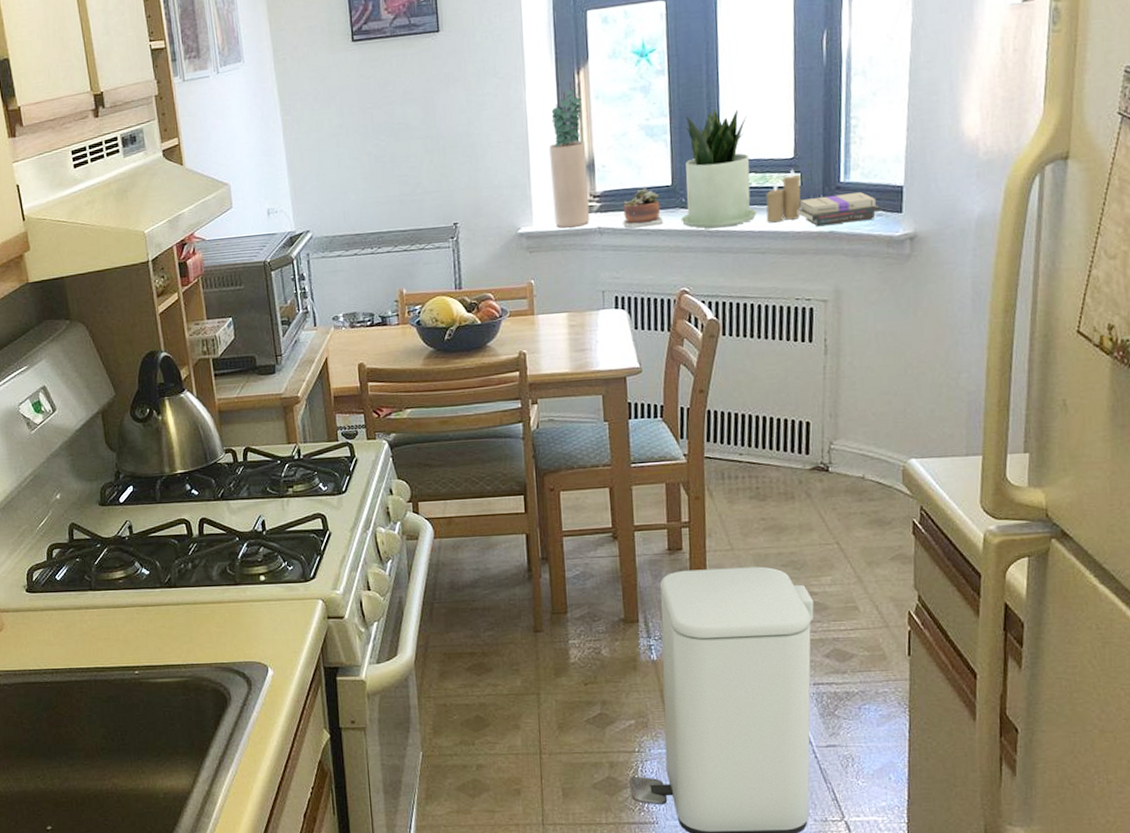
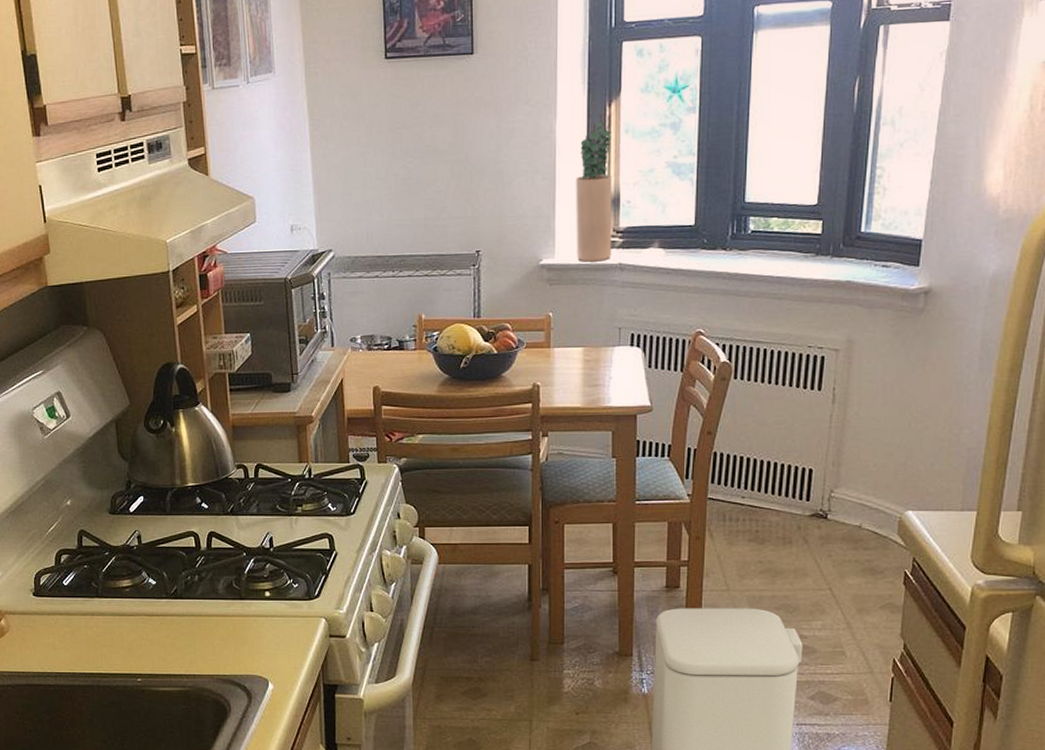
succulent plant: present [623,188,663,229] -> none [644,226,683,266]
planter: present [680,109,757,229] -> none [701,151,777,271]
candle: present [766,169,801,223] -> none [786,216,822,269]
books: present [797,192,880,227] -> none [816,243,898,276]

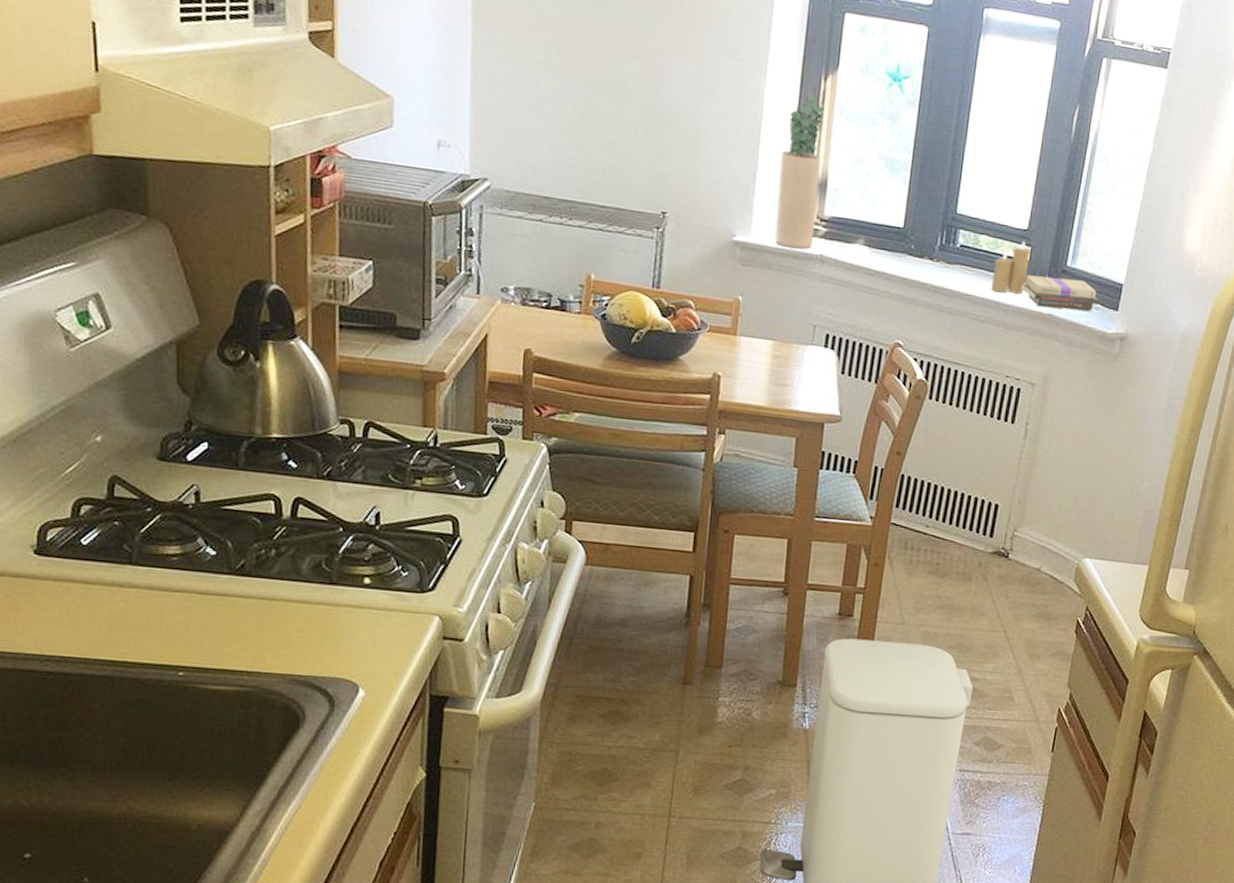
candle: none [786,216,822,269] -> present [991,241,1031,294]
books: none [816,243,898,276] -> present [1021,275,1099,311]

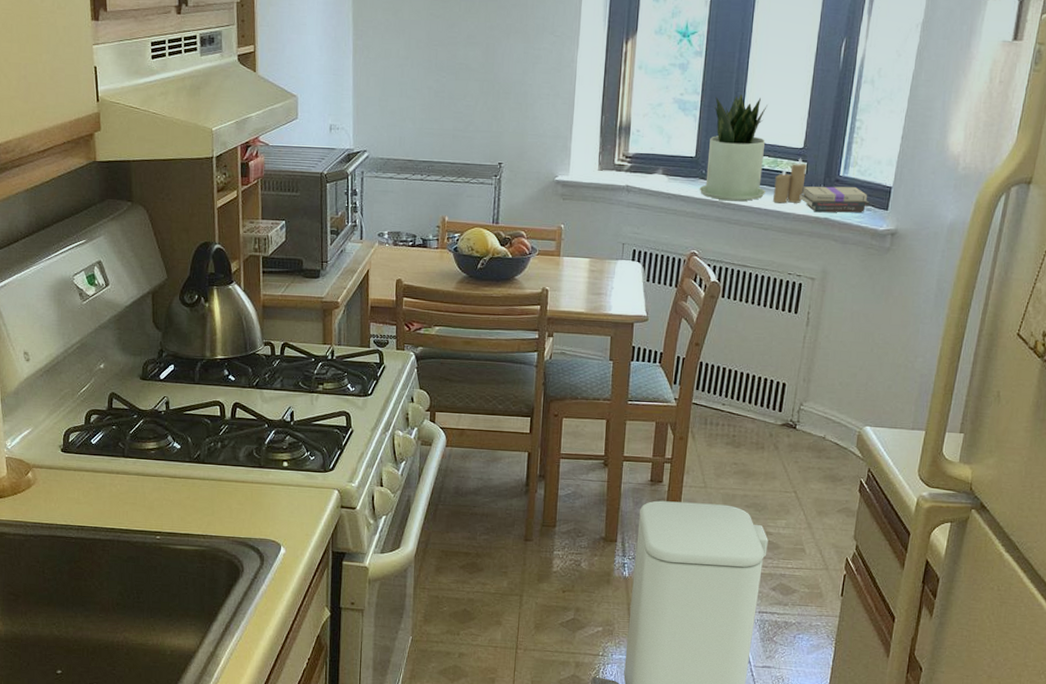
vase: present [775,87,824,249] -> none [588,50,626,182]
planter: none [906,158,989,287] -> present [699,95,768,202]

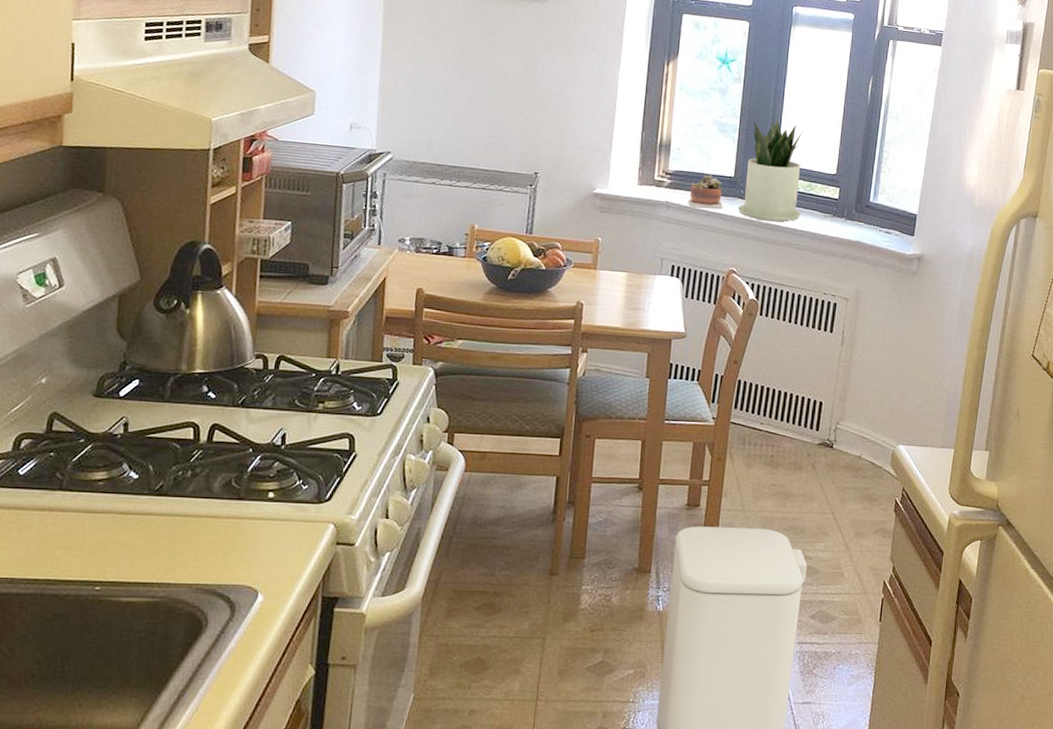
succulent plant: none [648,156,684,191] -> present [688,175,723,209]
candle: present [773,158,807,204] -> none [809,183,839,226]
books: present [799,186,870,213] -> none [833,210,898,237]

